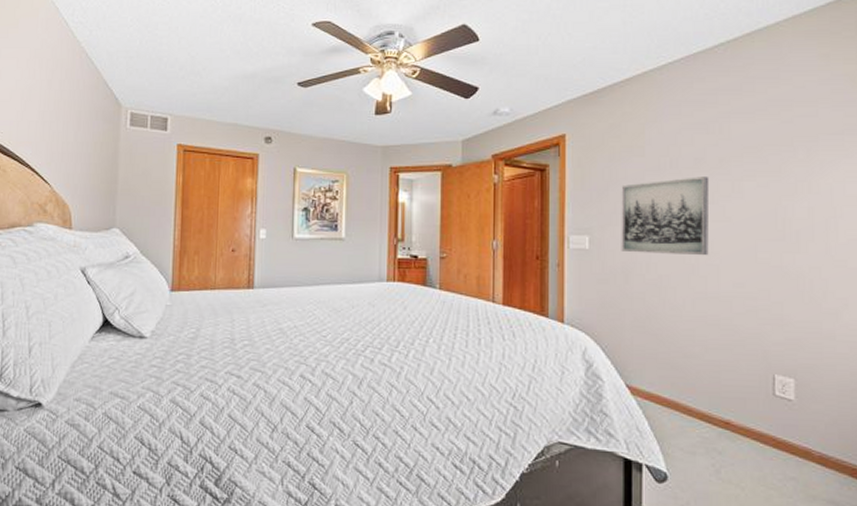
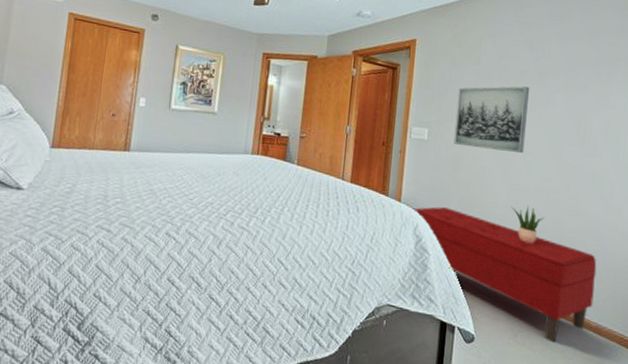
bench: none [579,325,814,479] -> present [412,206,597,343]
potted plant: none [698,316,742,360] -> present [511,205,545,243]

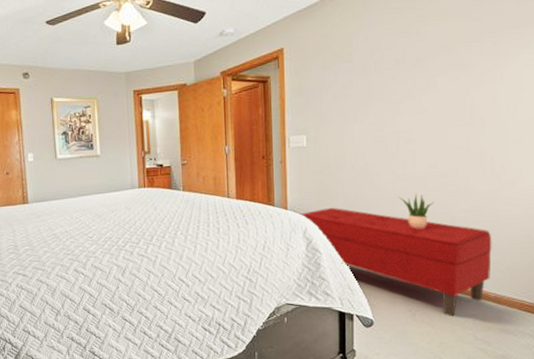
wall art: present [453,86,530,154] -> none [333,75,408,146]

